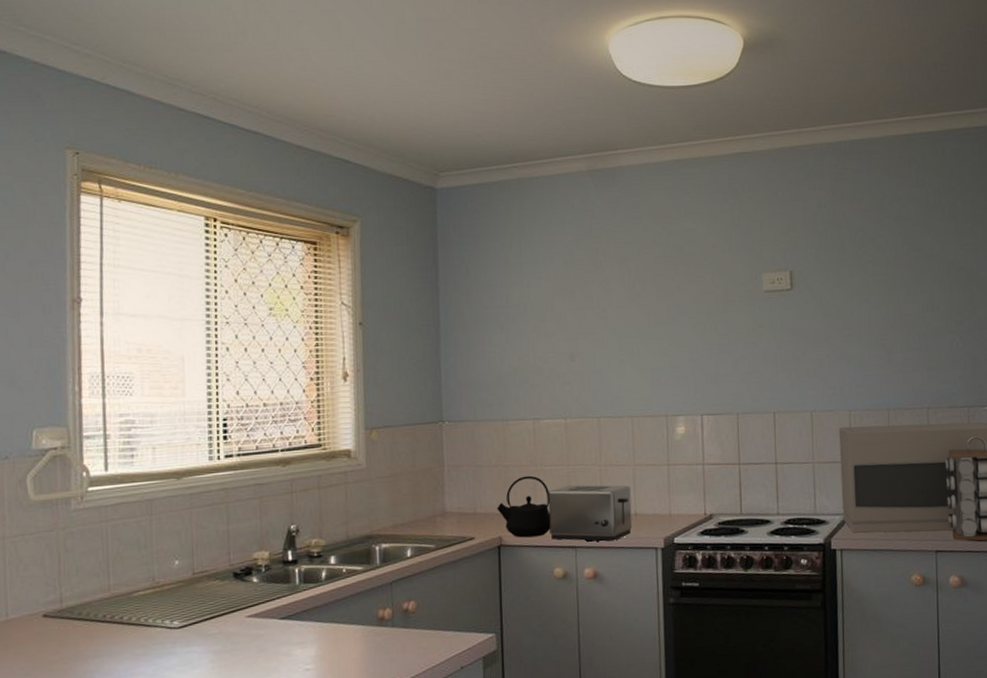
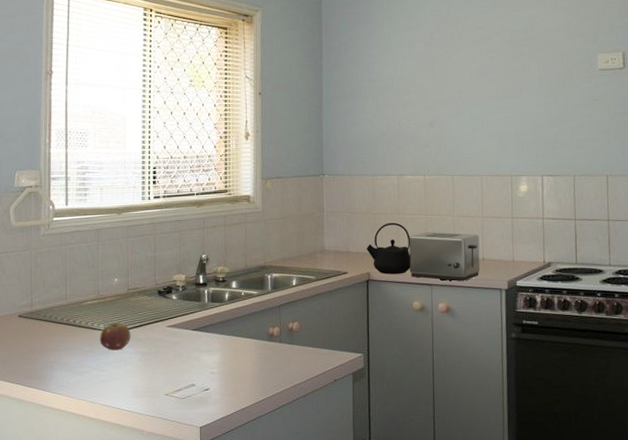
fruit: none [157,615,199,652] -> present [100,322,131,351]

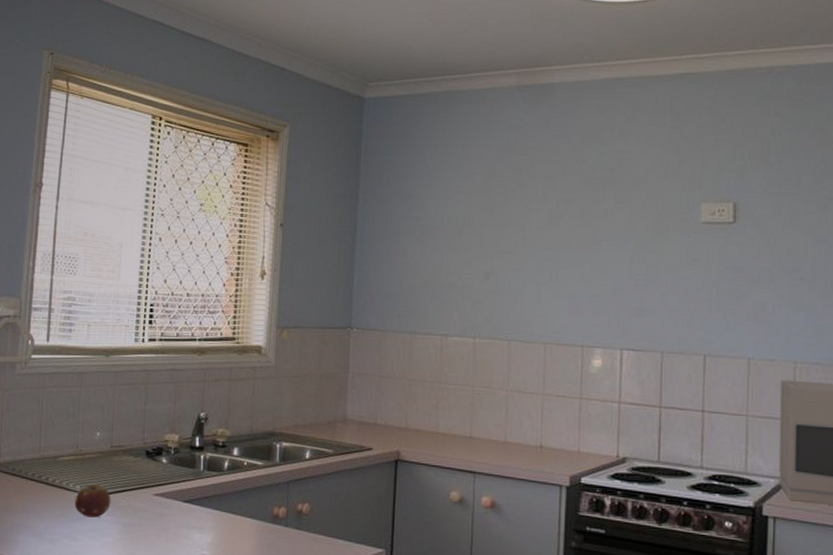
kettle: present [366,222,411,275] -> none [397,392,452,457]
toaster: present [409,232,480,281] -> none [449,407,537,472]

